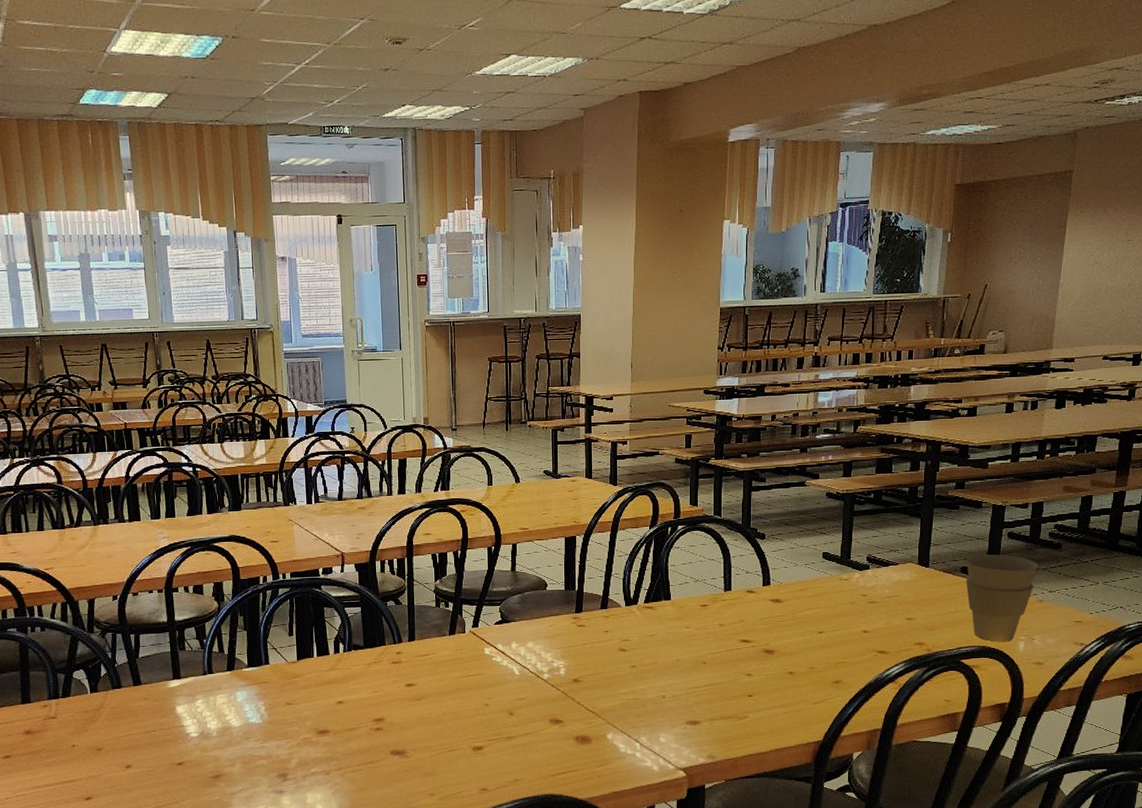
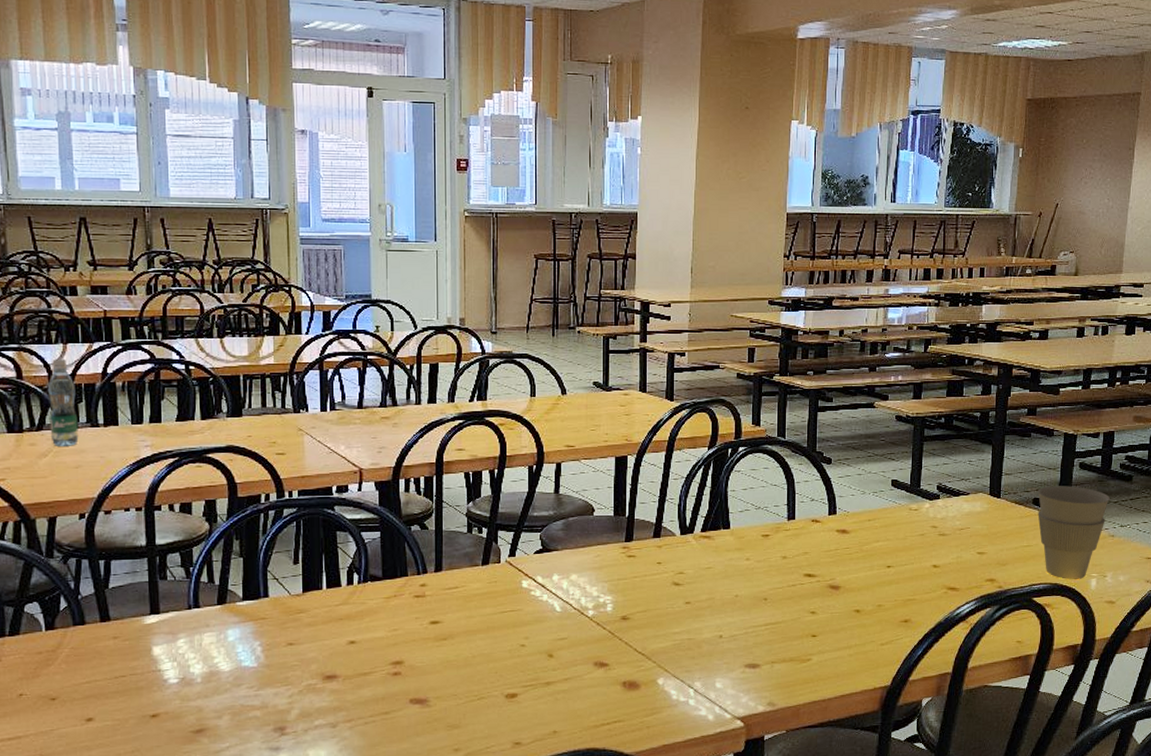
bottle: none [82,466,109,540] -> present [47,359,79,446]

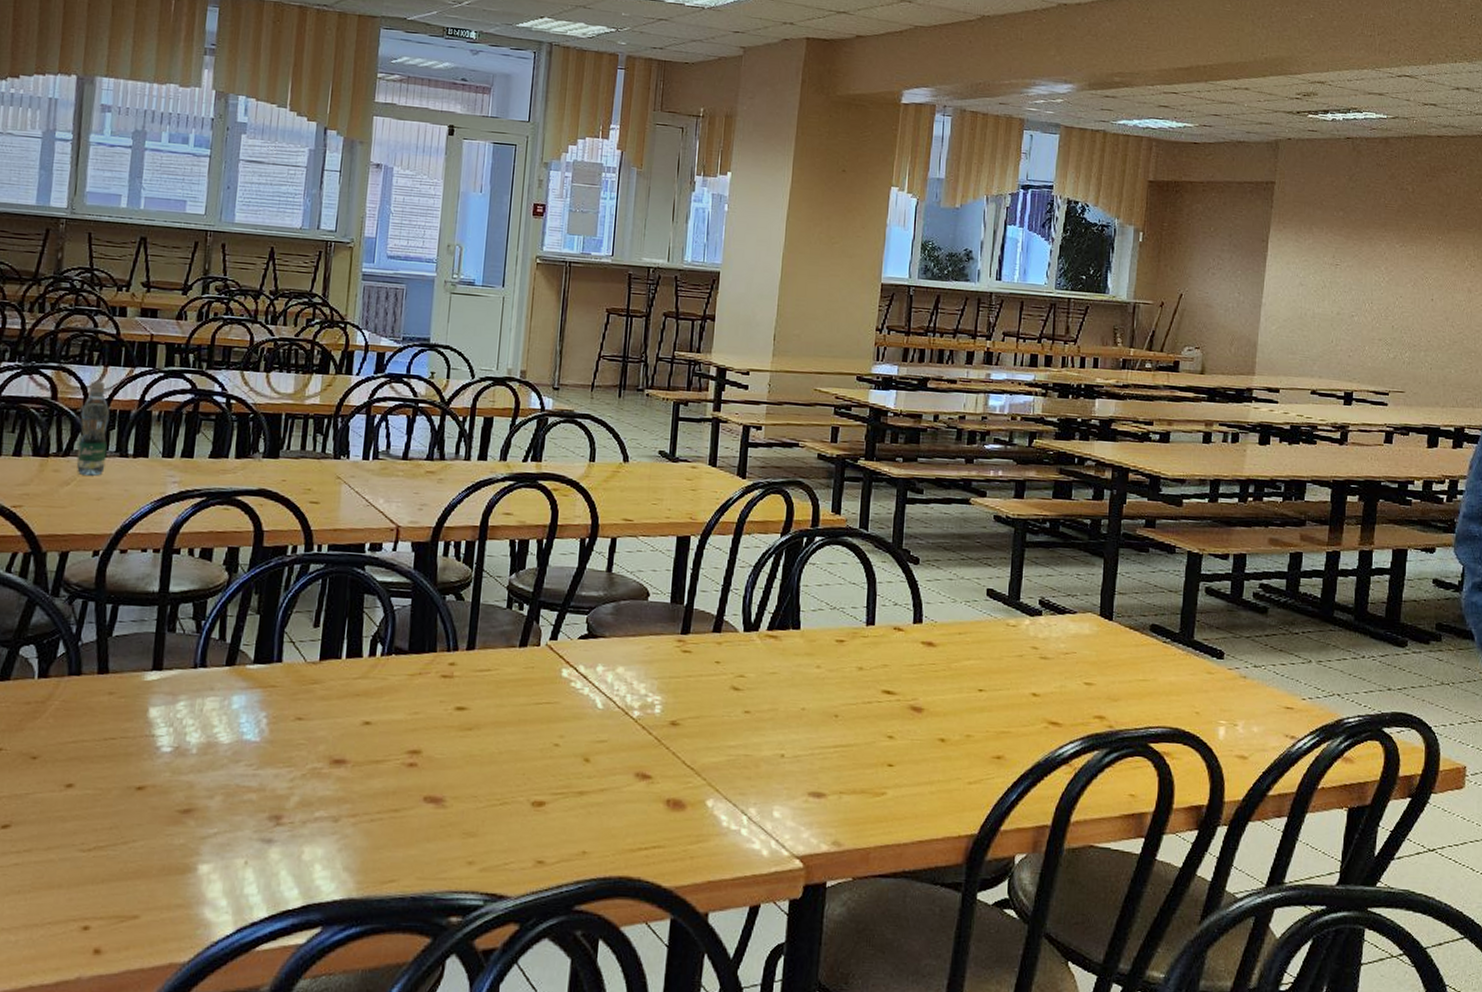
cup: present [1037,486,1110,579] -> none [1156,611,1241,726]

